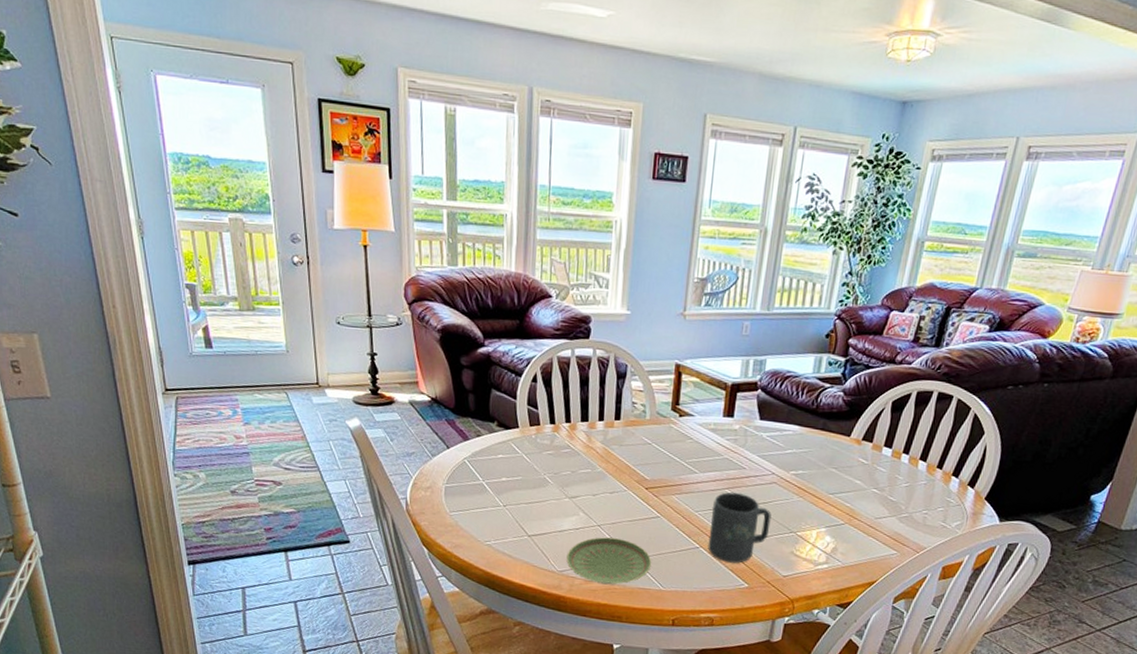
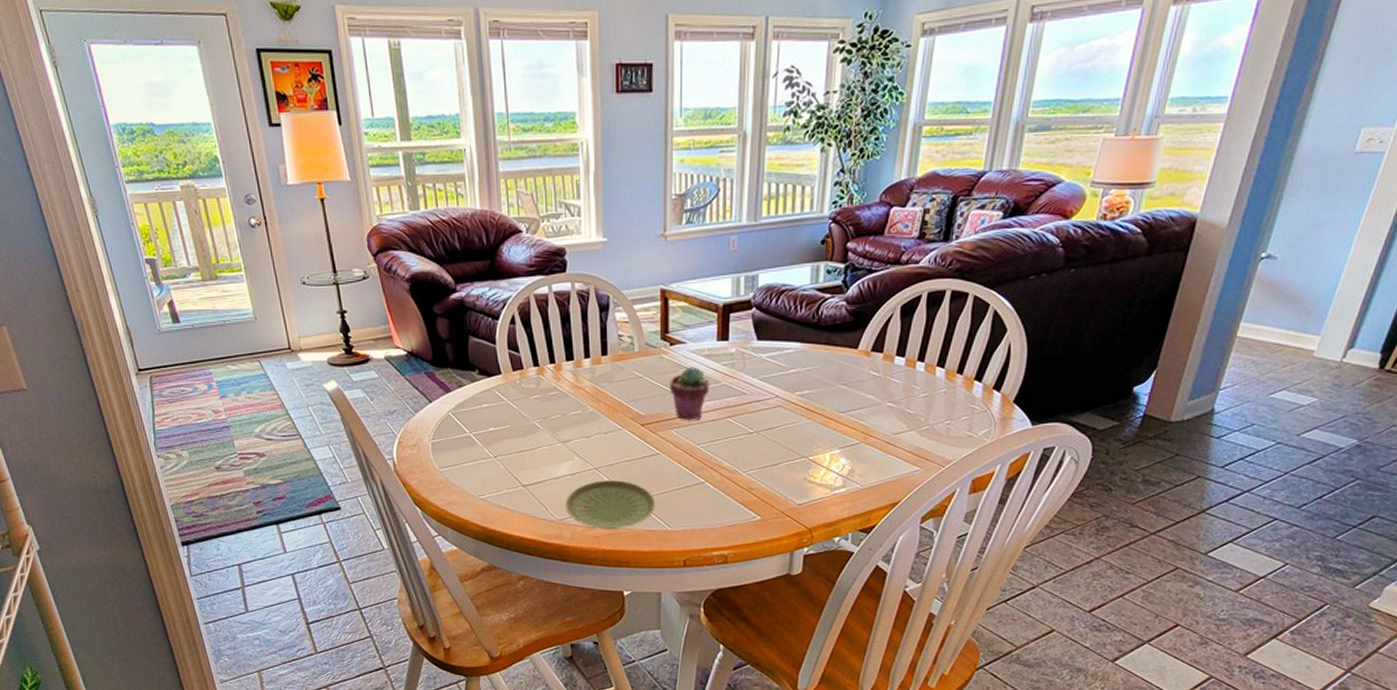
potted succulent: none [675,438,713,489] -> present [669,366,710,420]
mug: present [708,492,772,564] -> none [714,421,779,495]

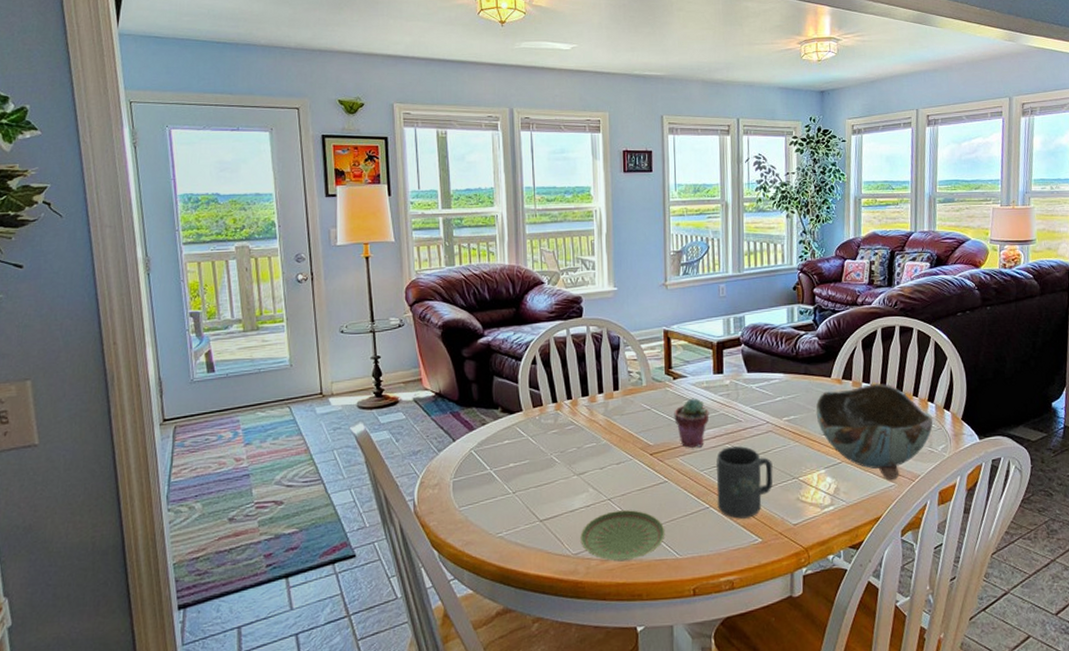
mug: none [714,421,779,495] -> present [716,446,773,519]
bowl: none [835,358,978,465] -> present [816,384,933,481]

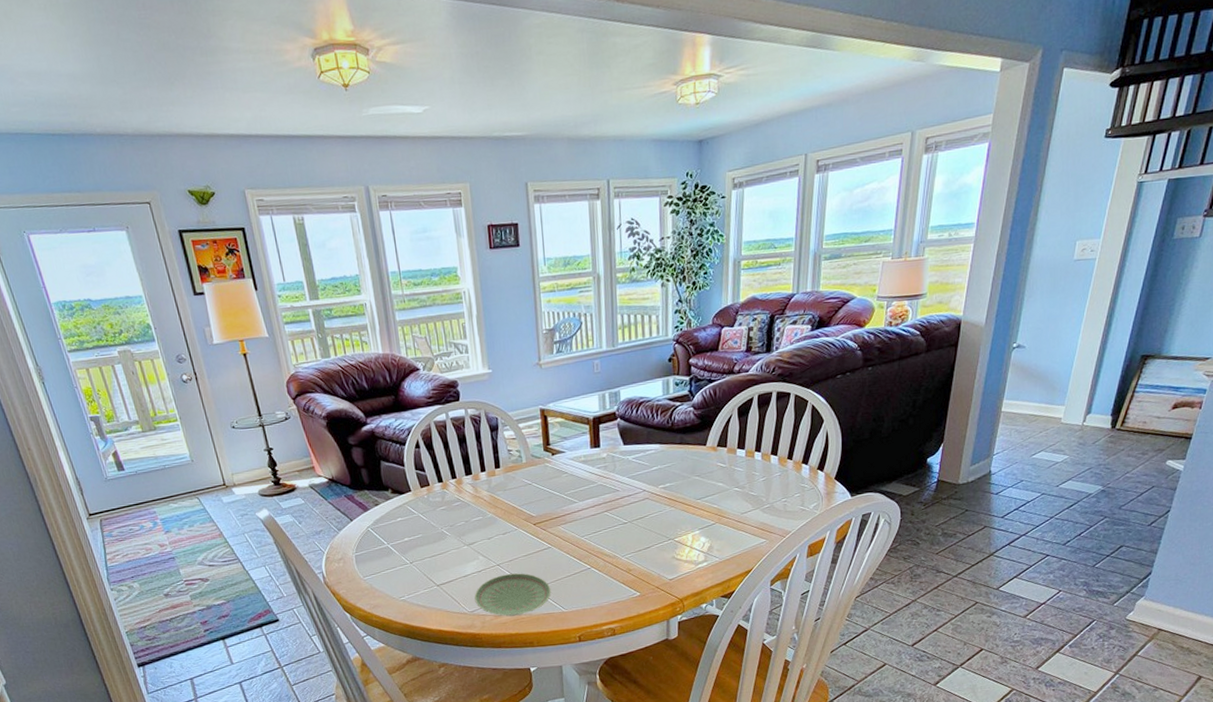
potted succulent: present [674,398,709,448] -> none [554,471,588,517]
mug: present [716,446,773,519] -> none [596,513,650,577]
bowl: present [816,384,933,481] -> none [691,449,806,538]

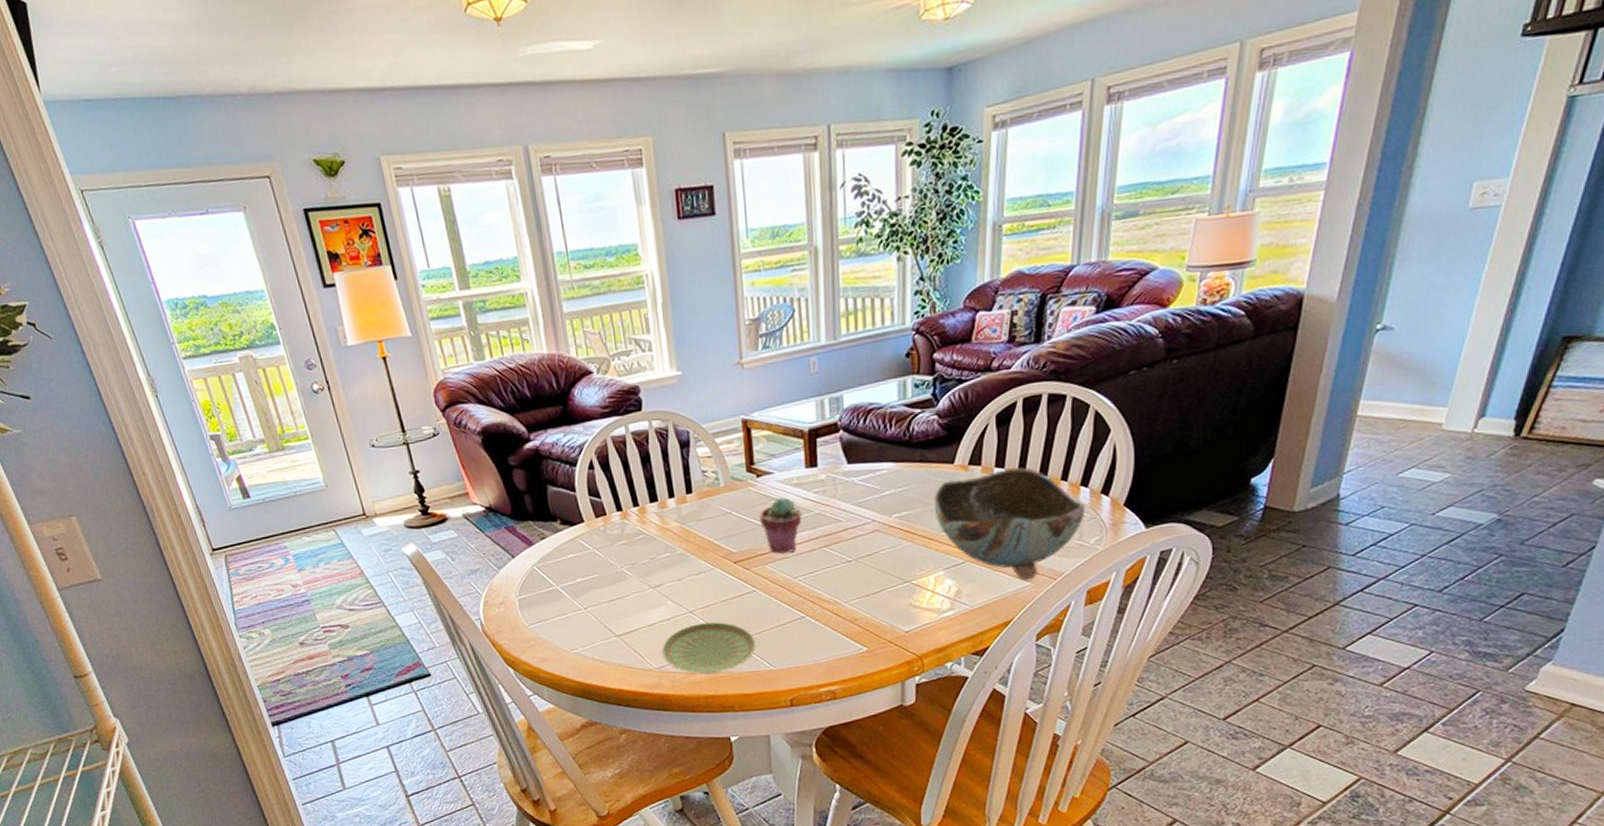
potted succulent: none [554,471,588,517] -> present [759,497,802,554]
bowl: none [691,449,806,538] -> present [933,467,1086,581]

